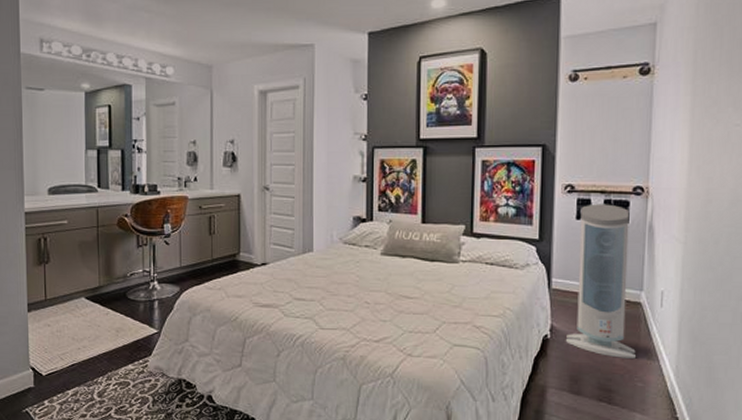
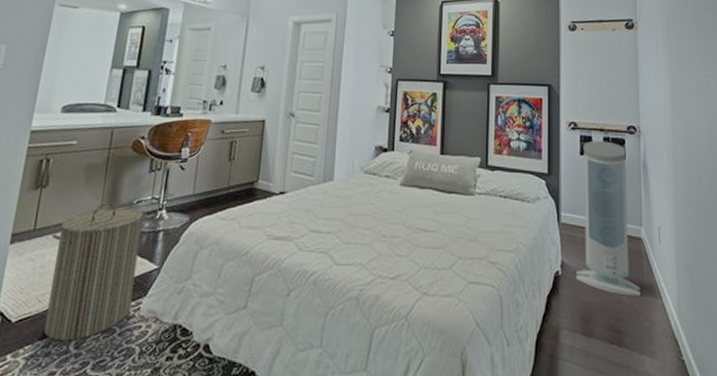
laundry hamper: none [61,276,141,391] -> present [44,203,147,342]

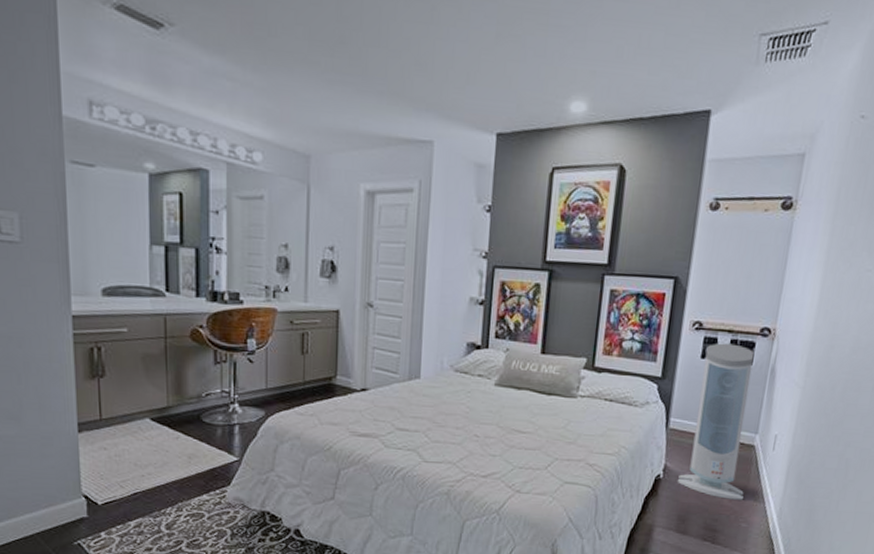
laundry hamper: present [44,203,147,342] -> none [120,394,218,523]

